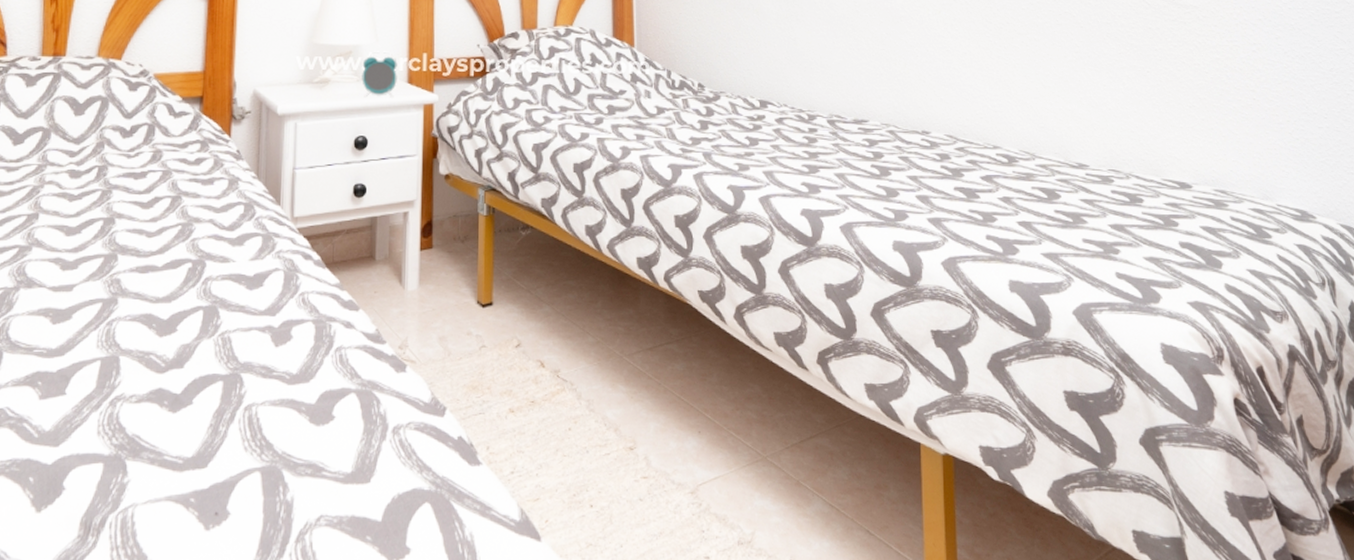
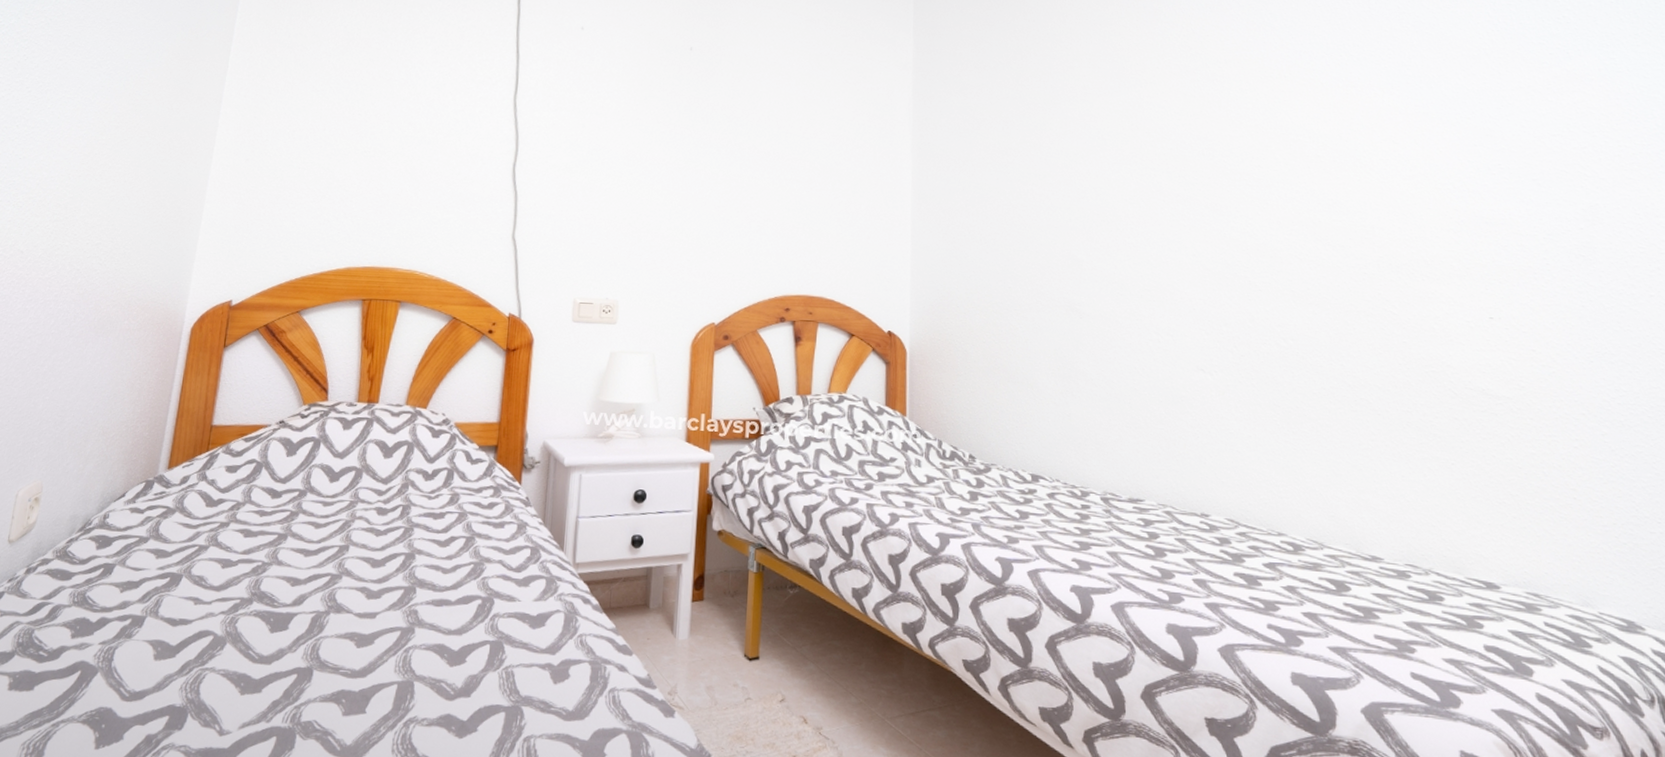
alarm clock: present [362,51,397,98] -> none [643,410,677,455]

